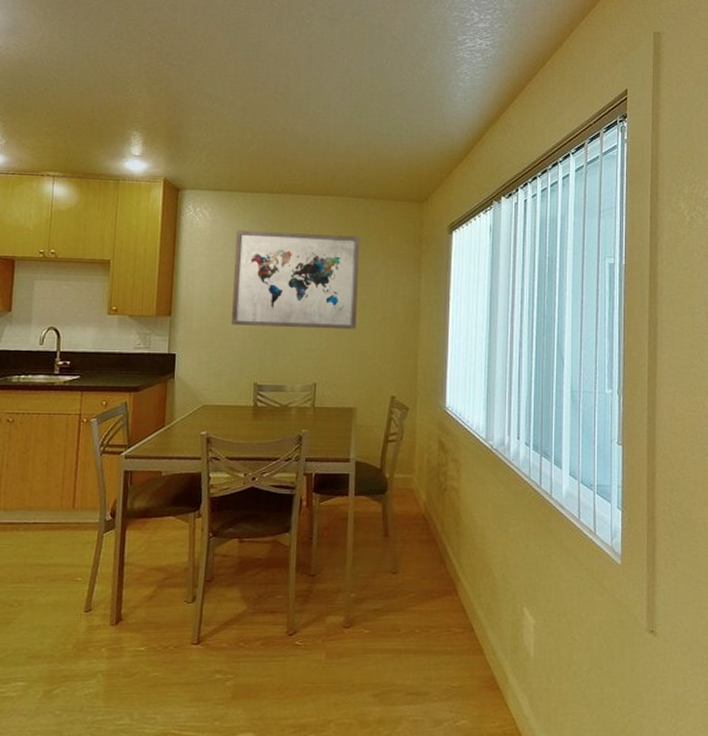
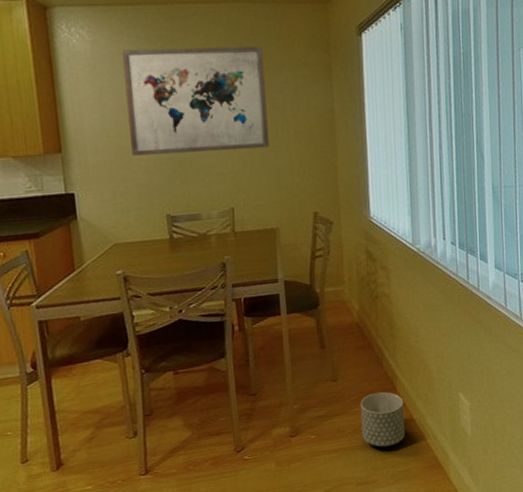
planter: none [417,593,464,656] -> present [360,392,406,447]

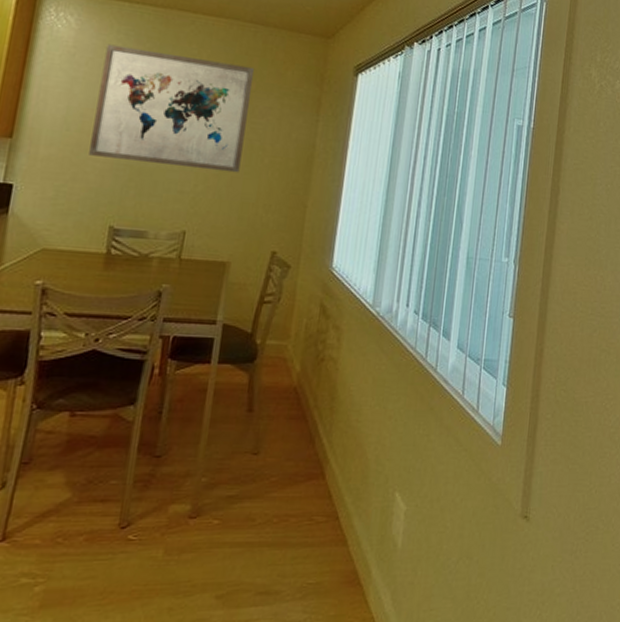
planter: present [360,392,406,447] -> none [274,476,331,548]

